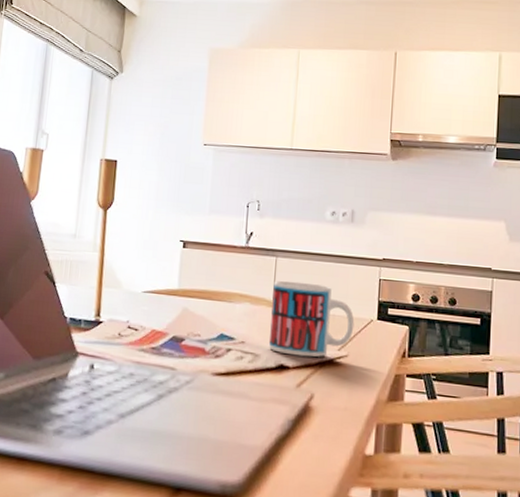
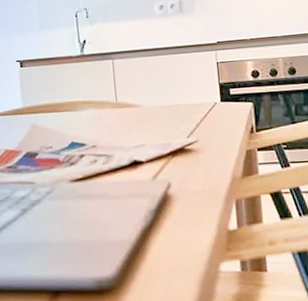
mug: present [268,280,355,357] -> none [114,78,200,151]

